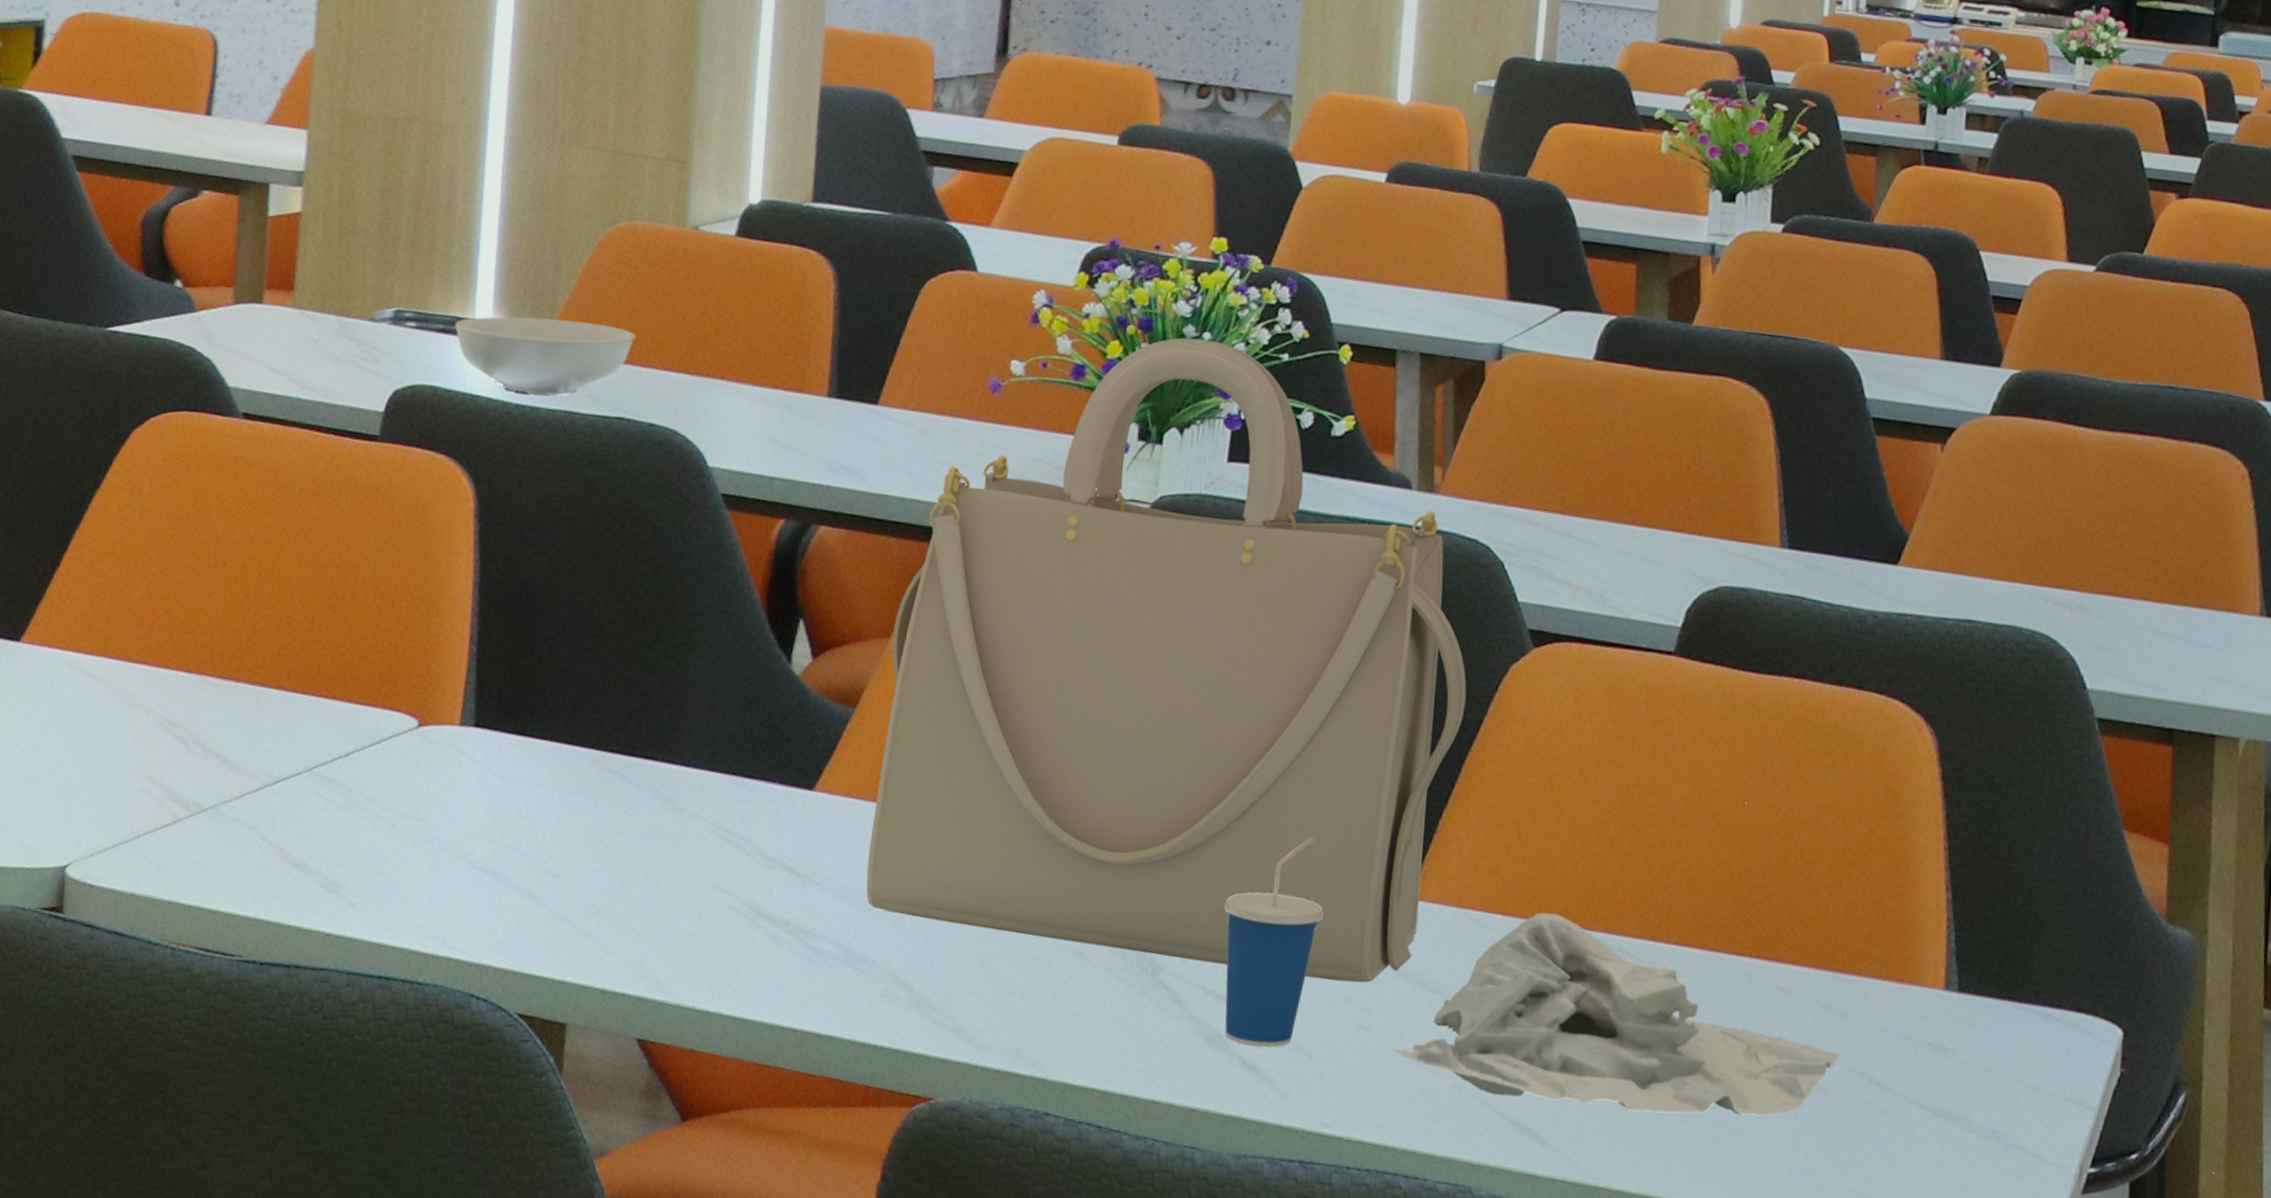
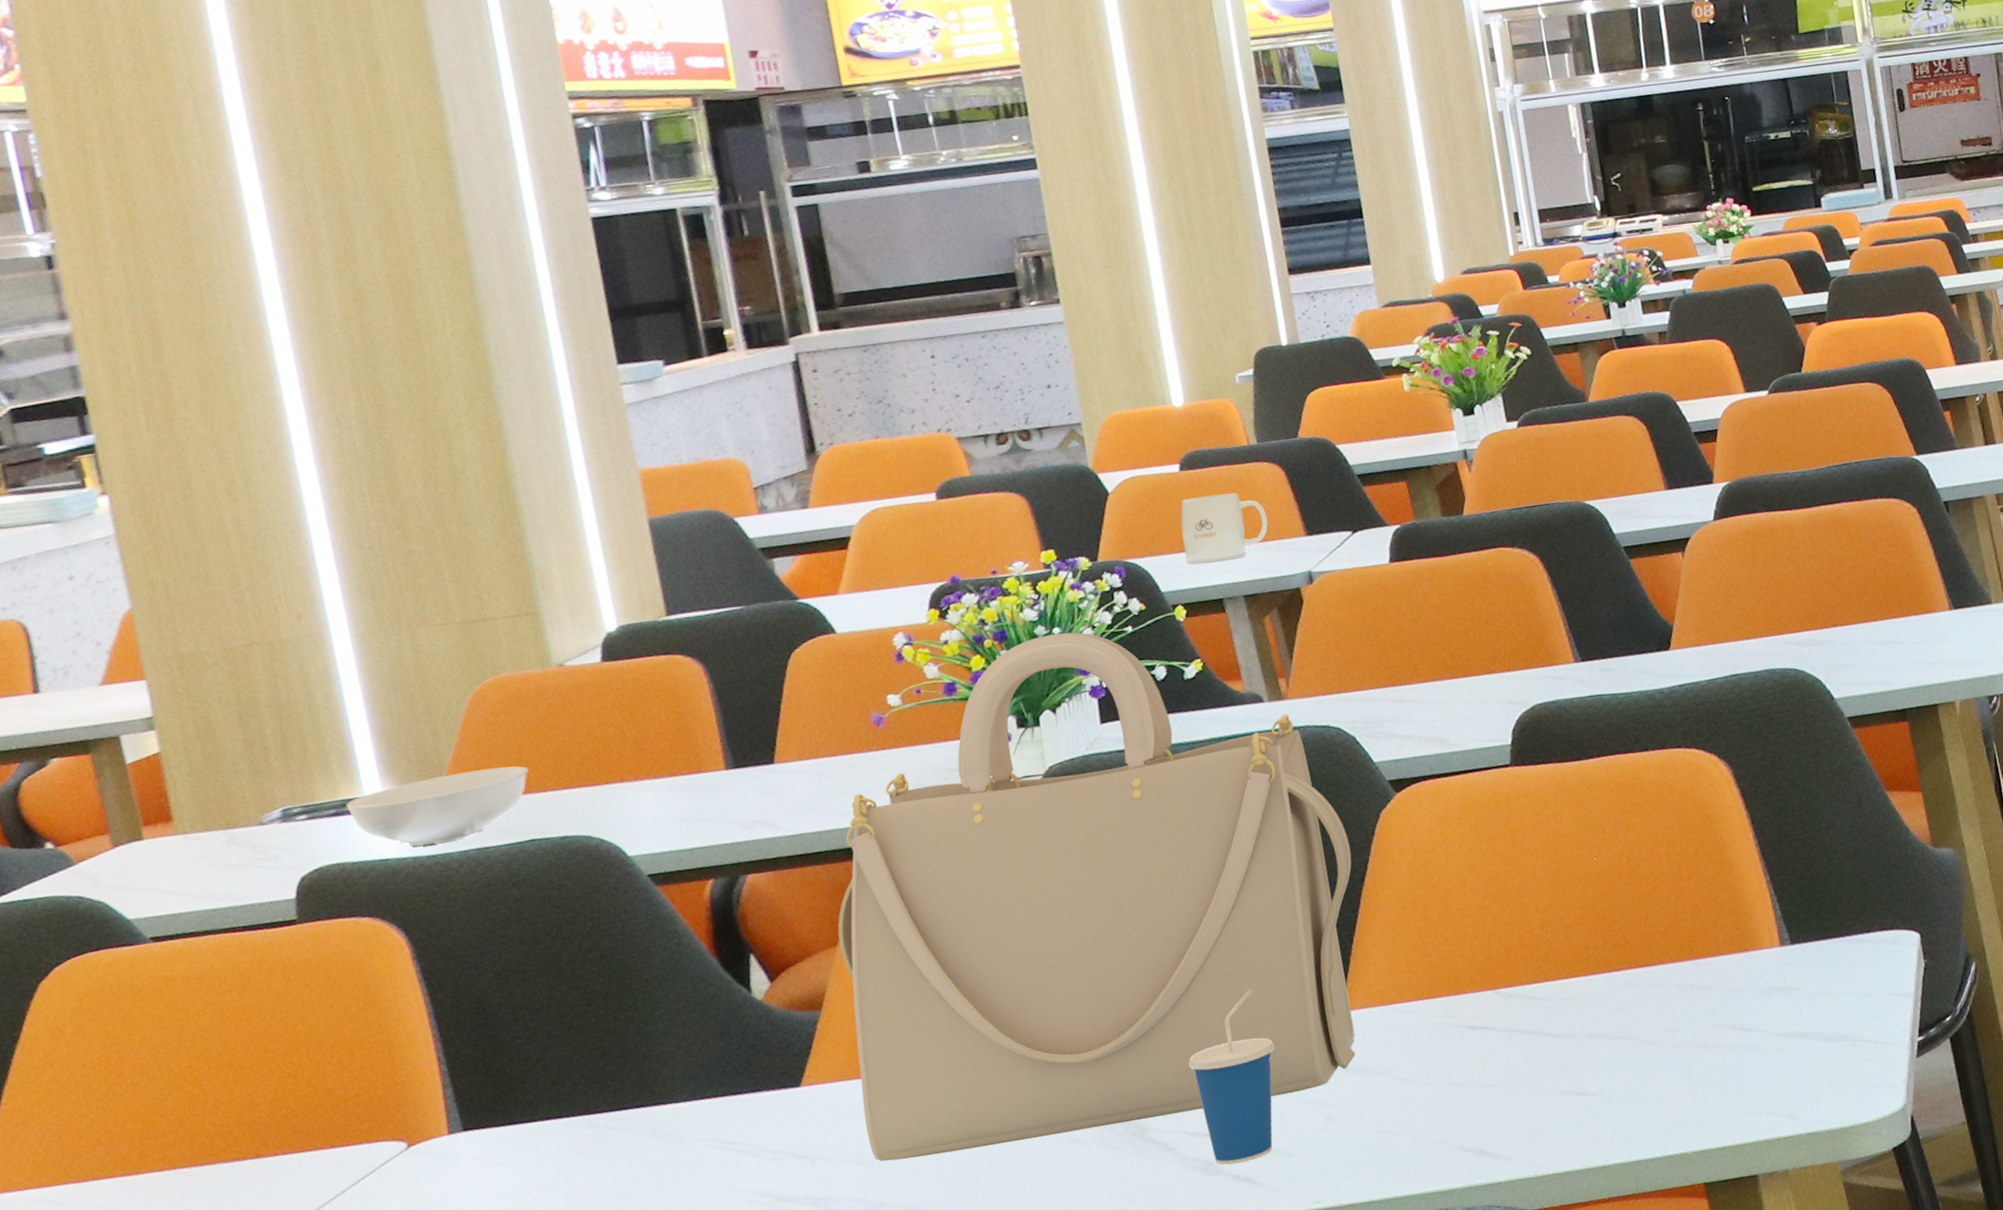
mug: none [1367,217,1470,307] -> present [1180,493,1268,566]
tissue: present [1393,912,1842,1116] -> none [1358,985,1714,1135]

